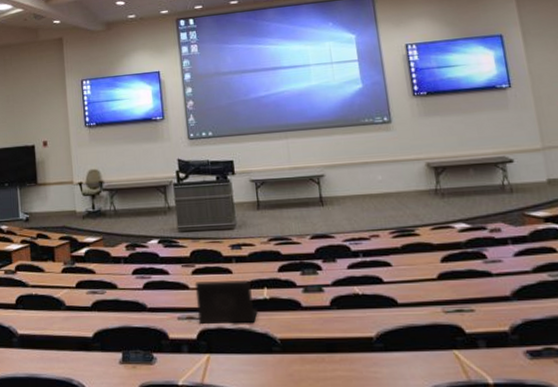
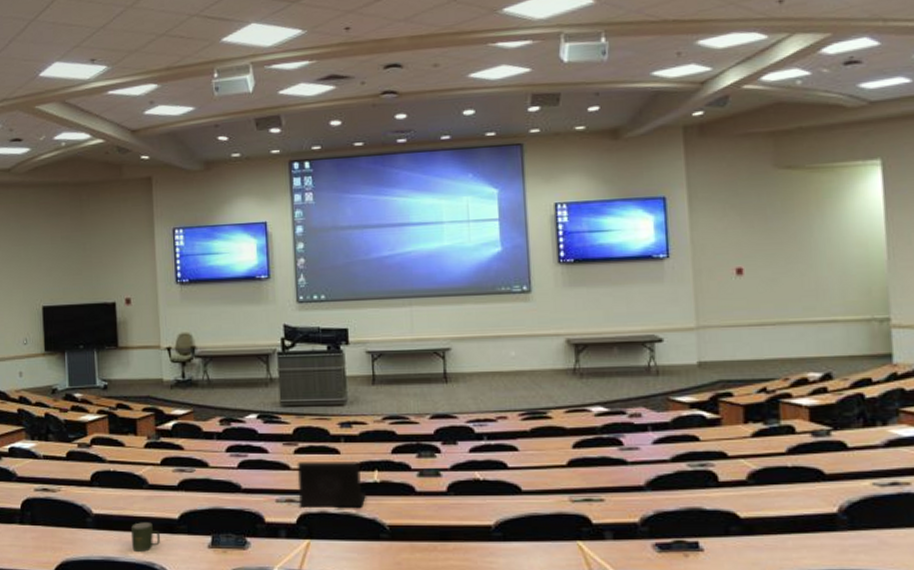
mug: none [51,341,77,369] -> present [130,522,160,552]

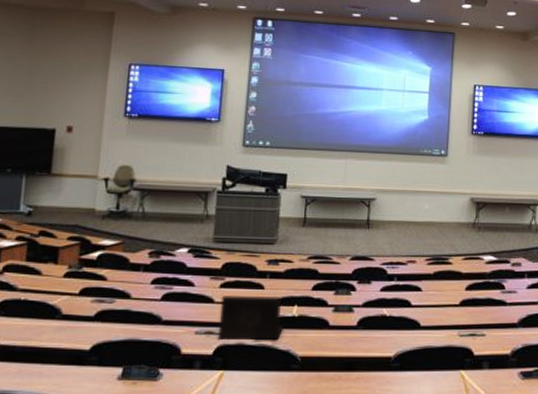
mug: present [130,522,160,552] -> none [32,353,67,384]

